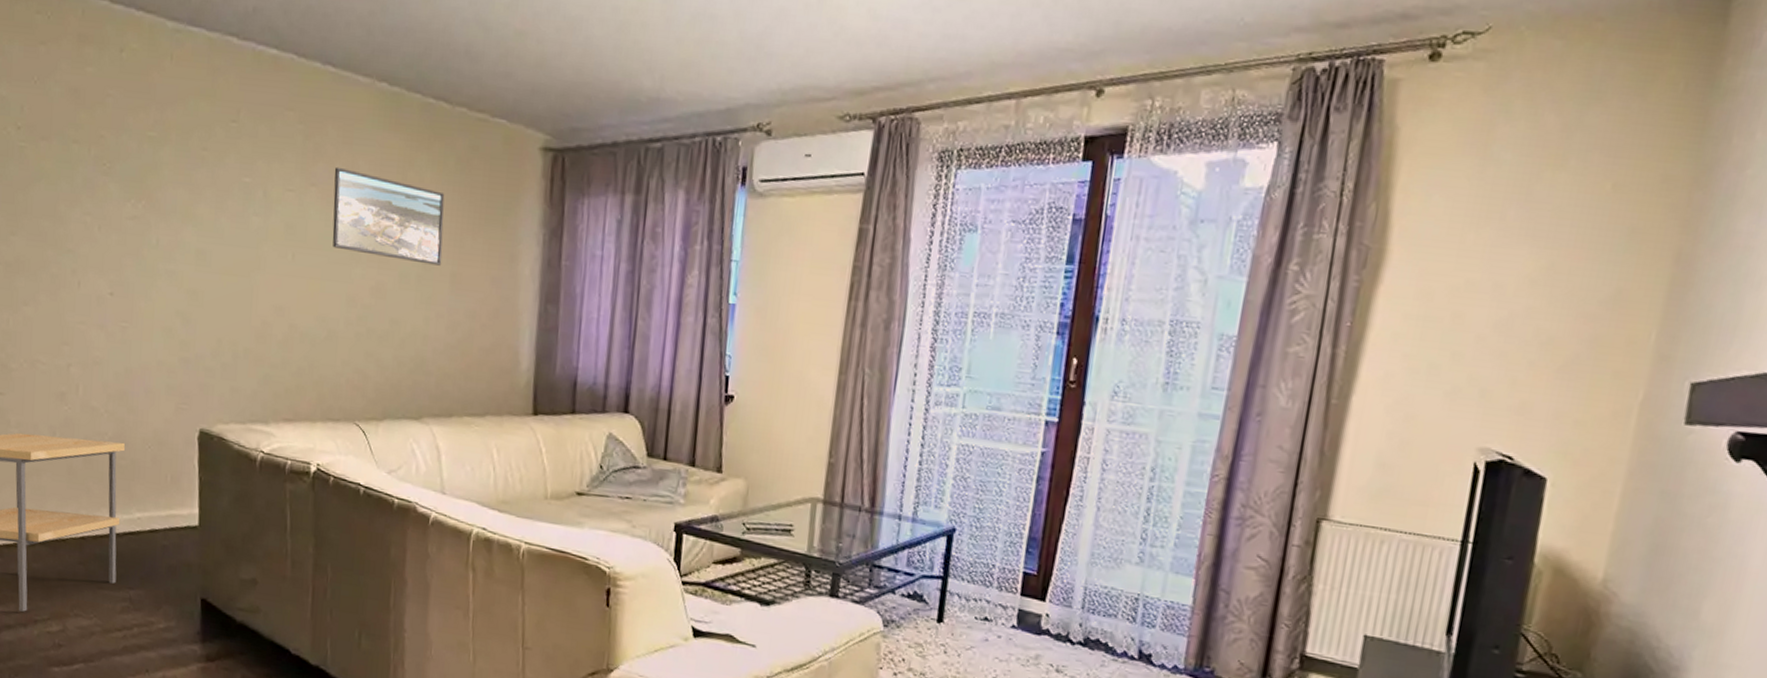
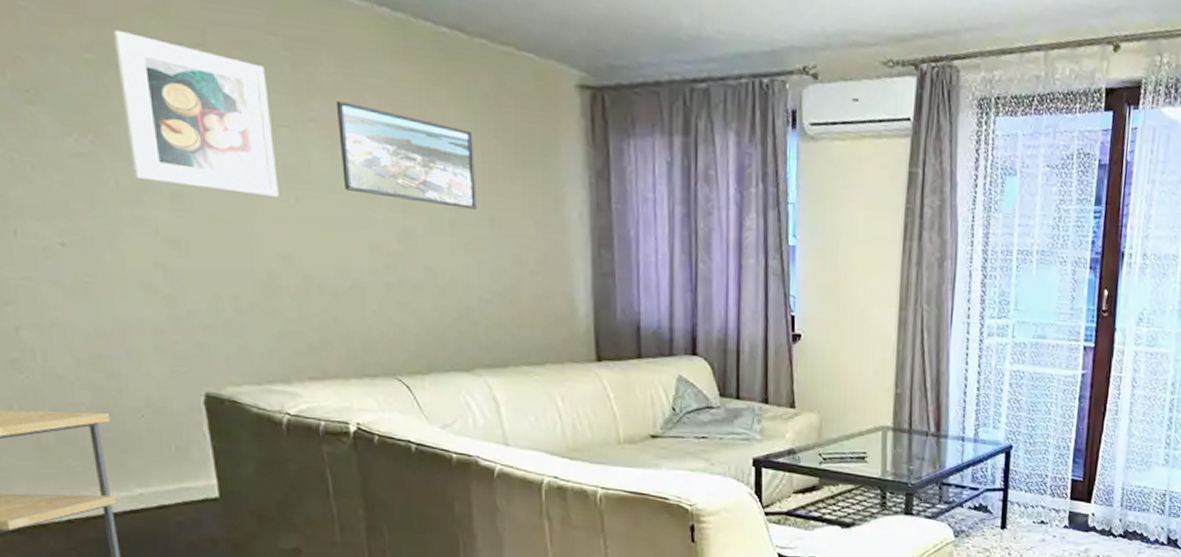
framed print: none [171,111,282,255] -> present [114,29,279,198]

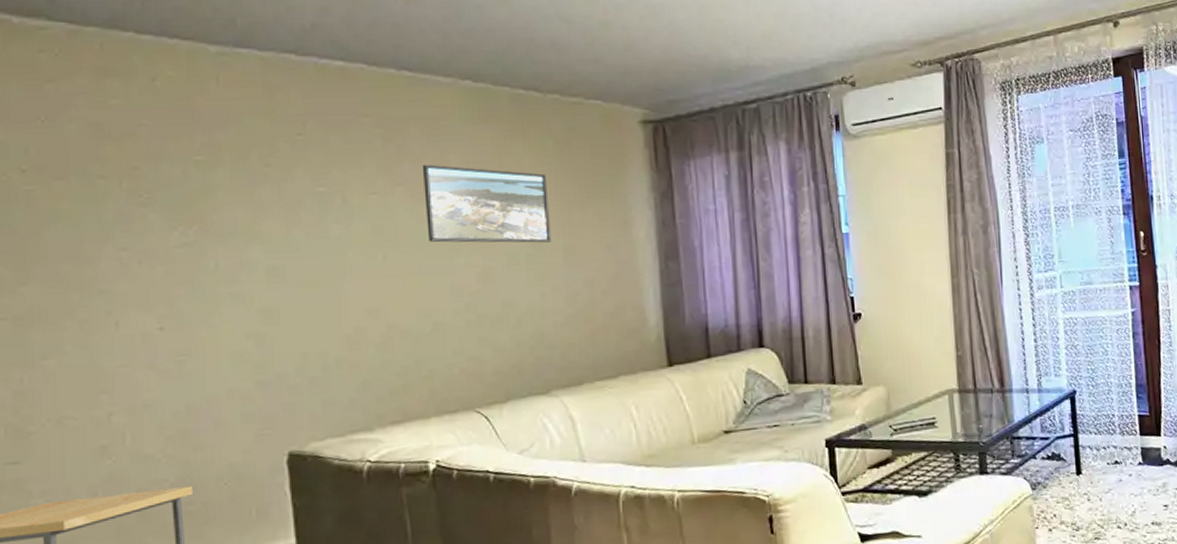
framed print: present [114,29,279,198] -> none [224,132,367,260]

